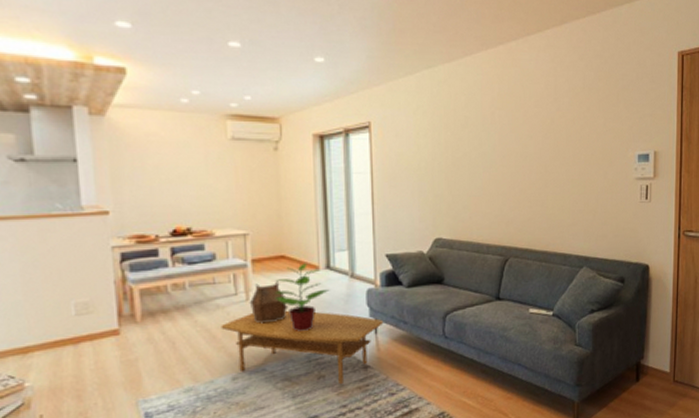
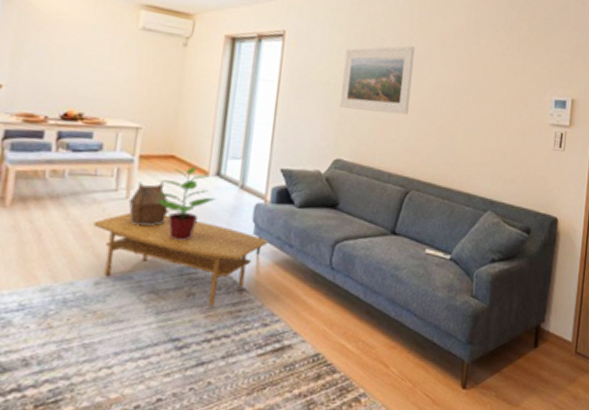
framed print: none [431,120,499,189] -> present [339,46,415,115]

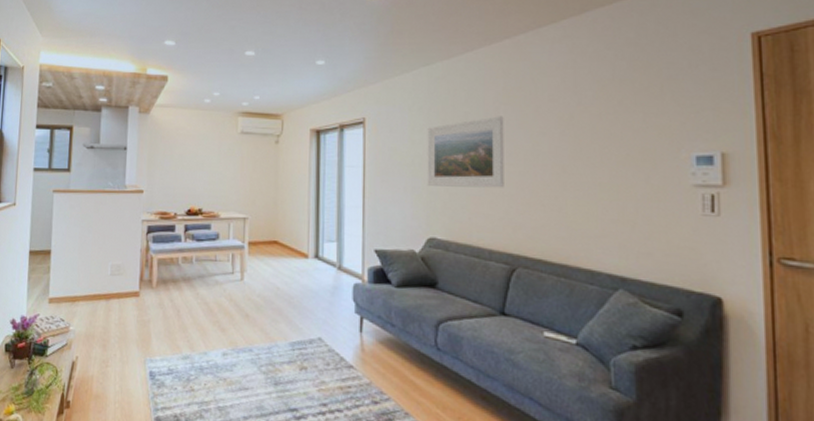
coffee table: present [93,212,268,306] -> none [217,292,370,381]
hut: present [128,181,170,227] -> none [243,265,278,305]
potted plant: present [156,166,216,240] -> none [265,250,317,318]

